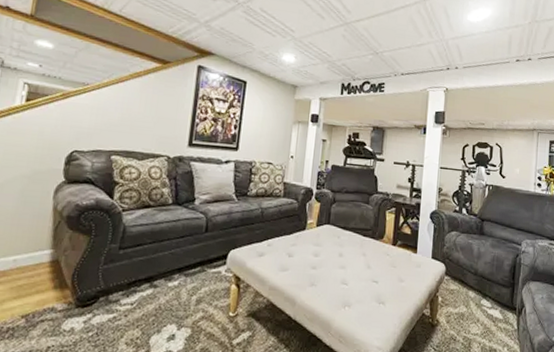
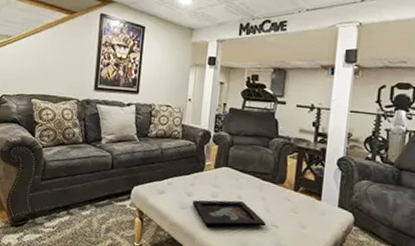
decorative tray: none [293,258,367,290] -> present [192,200,267,229]

